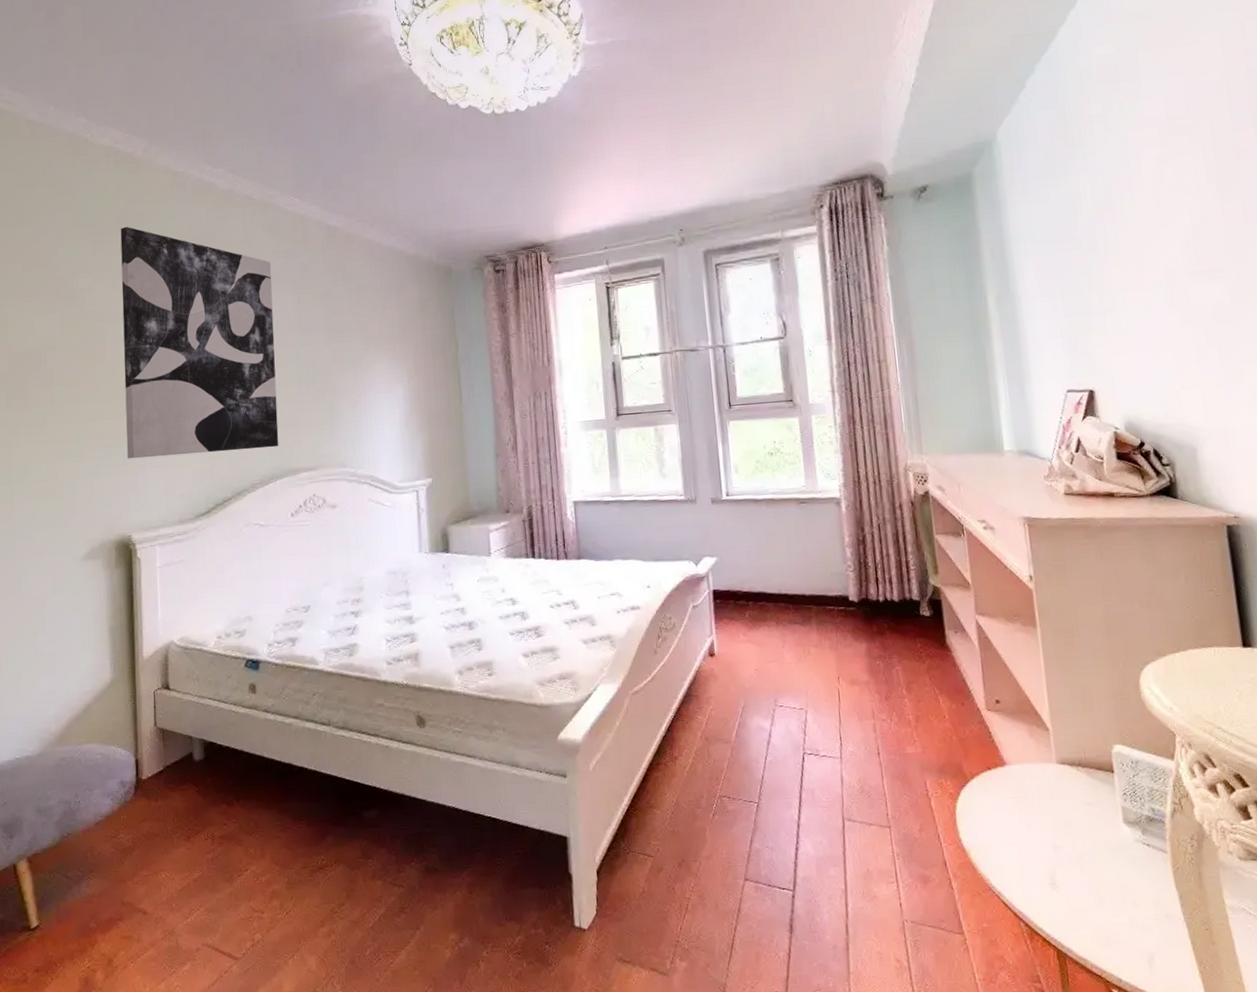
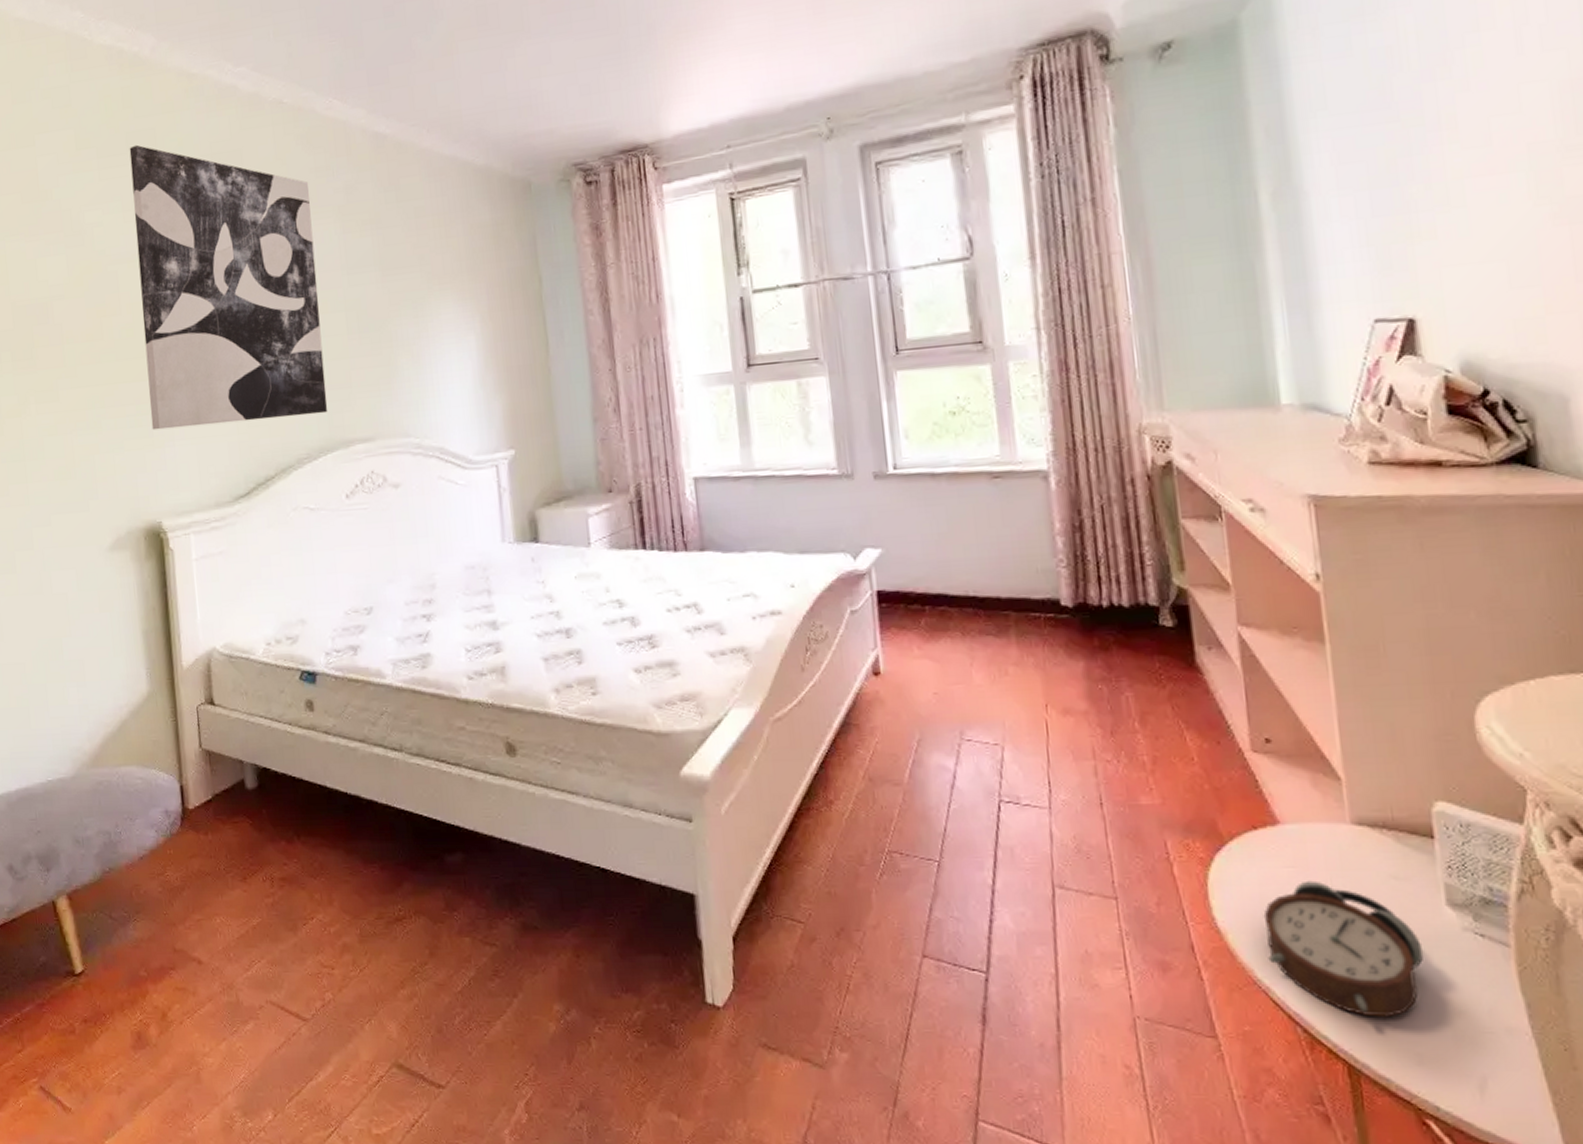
alarm clock: none [996,808,1109,912] -> present [1263,880,1424,1018]

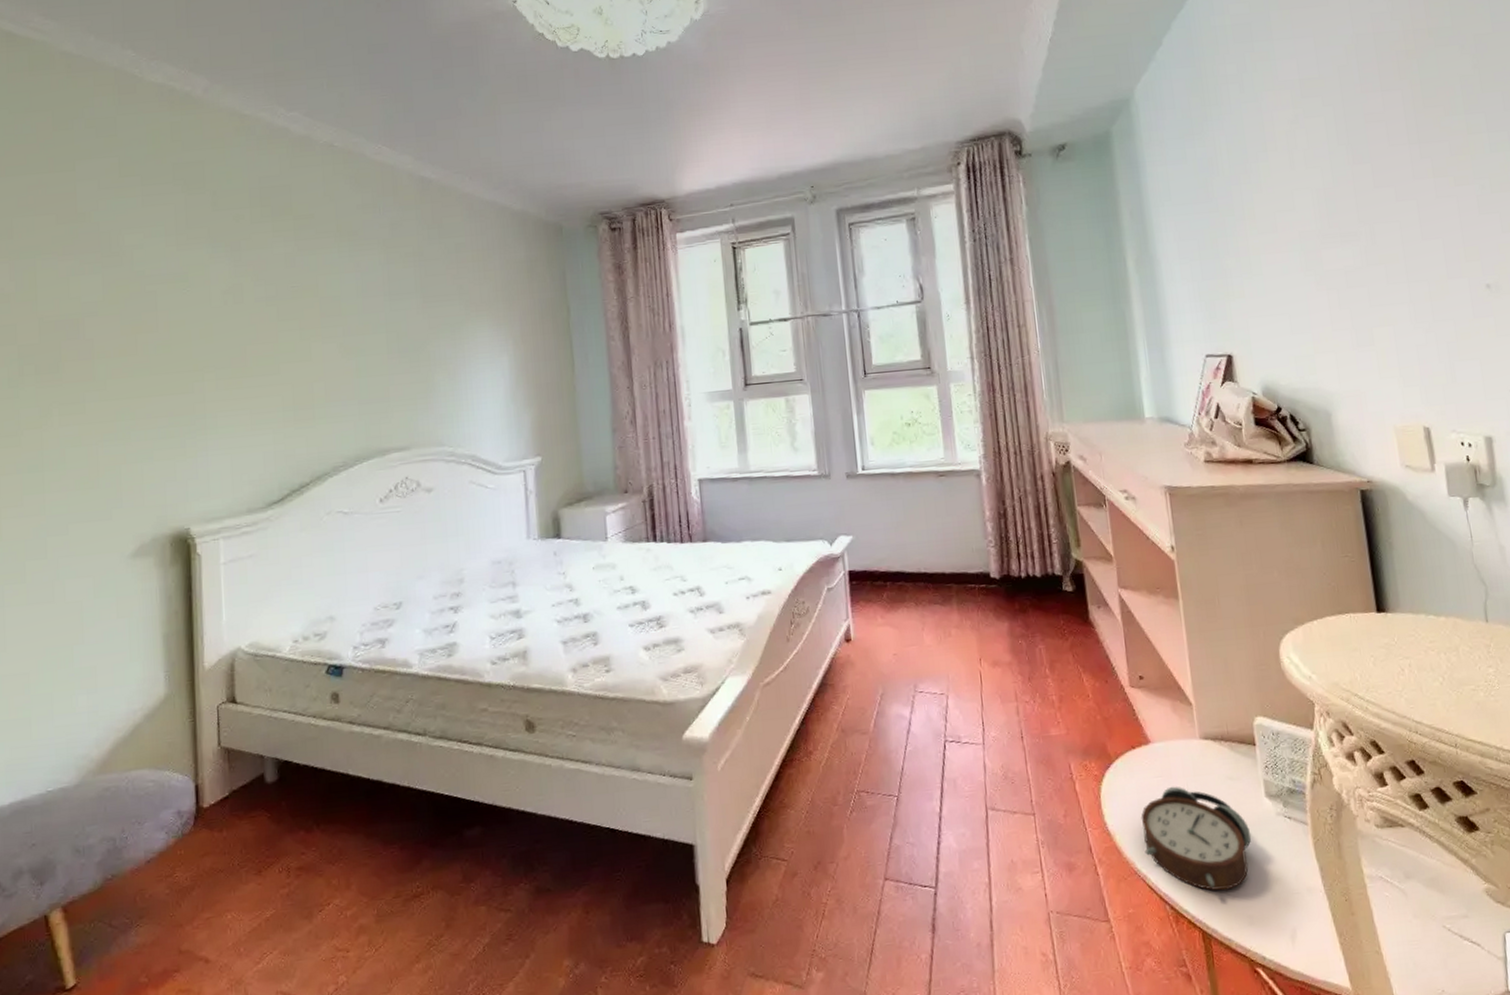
wall art: present [129,144,328,430] -> none [175,175,366,441]

